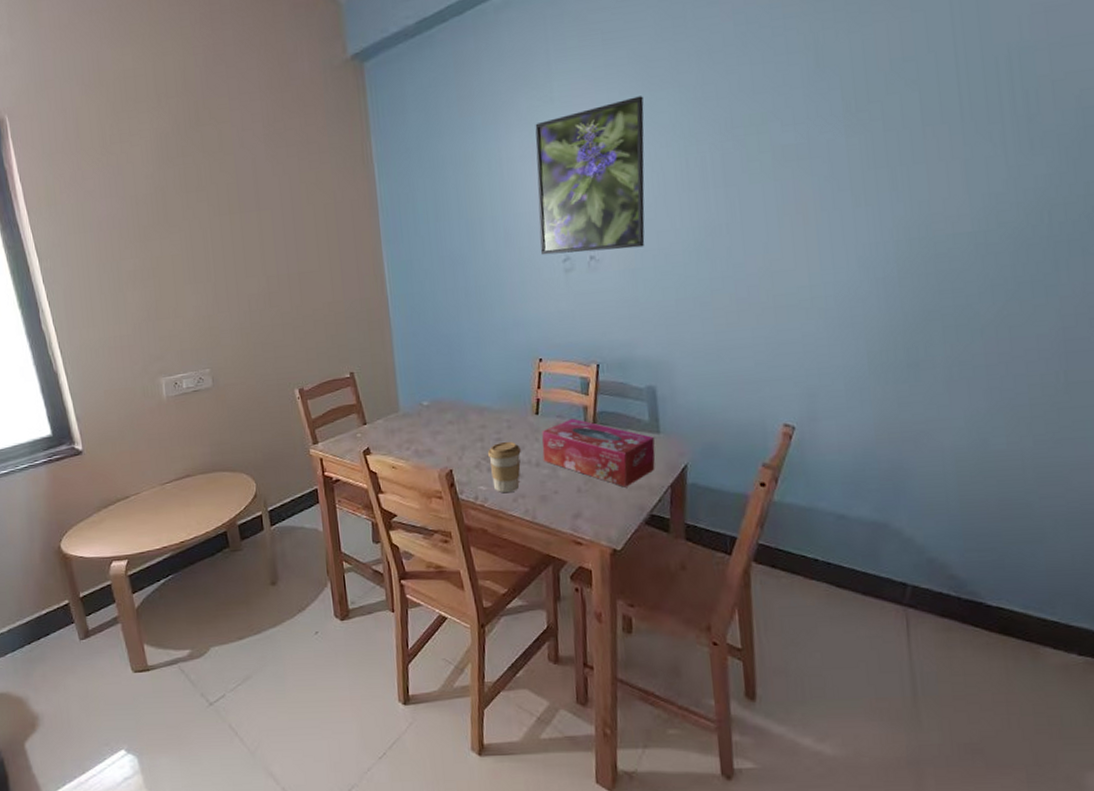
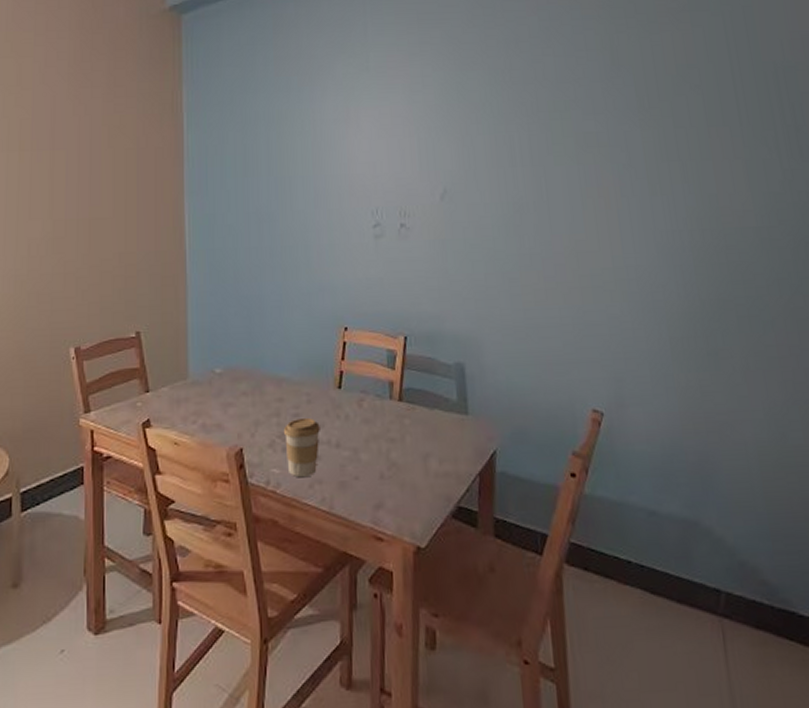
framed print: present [535,96,645,256] -> none [350,74,456,219]
tissue box: present [542,418,655,488] -> none [343,394,463,475]

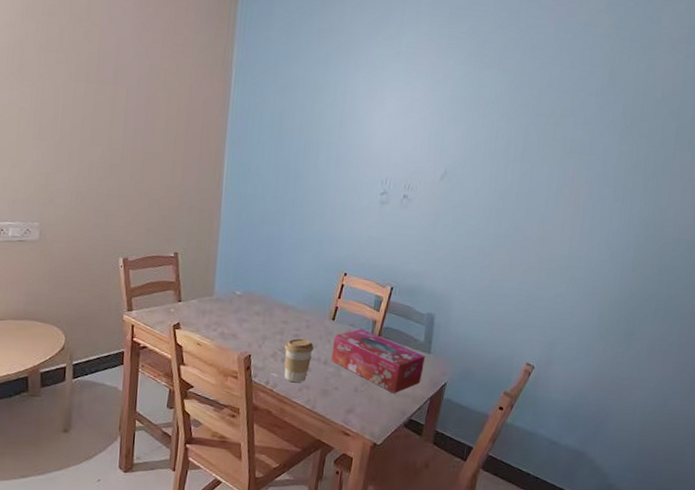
tissue box: none [343,394,463,475] -> present [331,328,425,394]

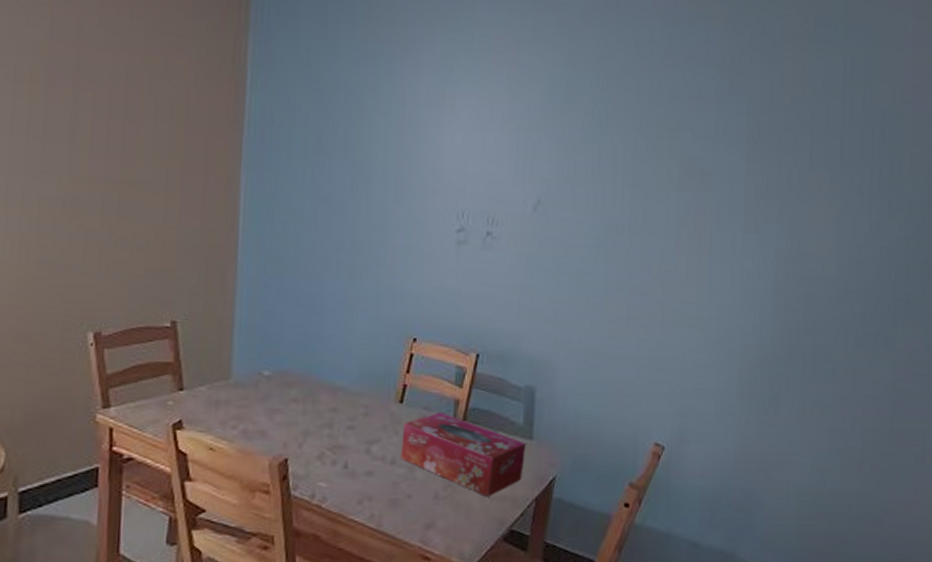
coffee cup: present [284,338,314,383] -> none [334,430,376,493]

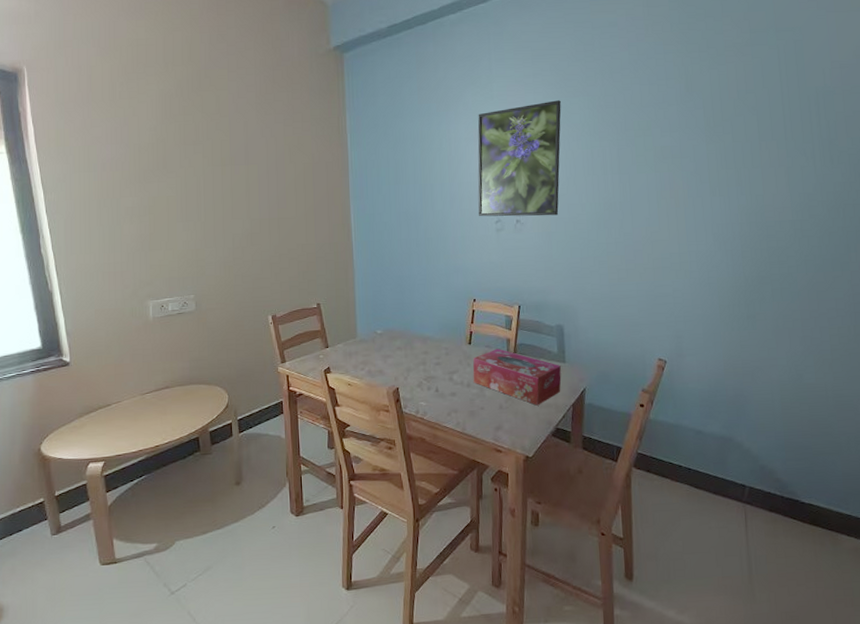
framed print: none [434,69,566,232] -> present [478,100,561,217]

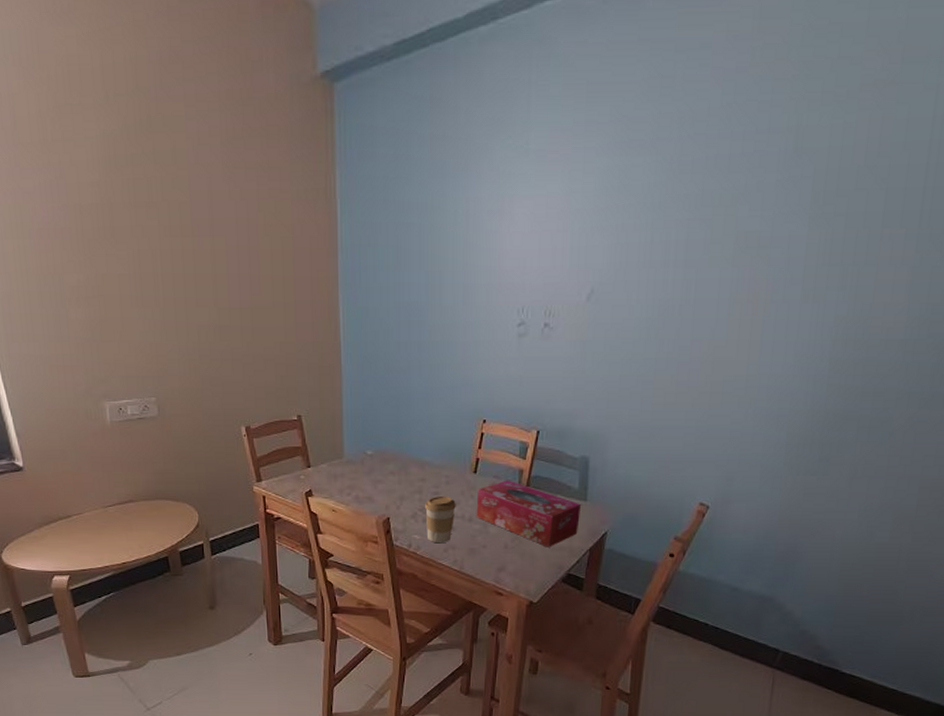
coffee cup: none [428,365,456,409] -> present [424,495,456,544]
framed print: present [478,100,561,217] -> none [498,160,619,320]

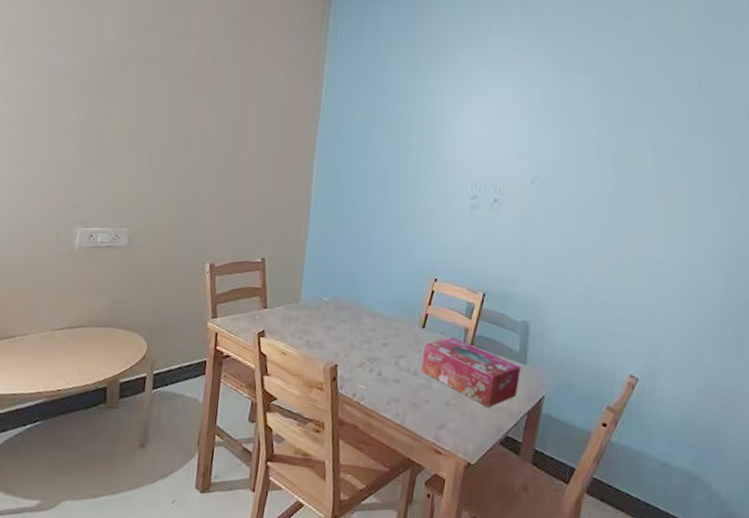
coffee cup: present [424,495,456,544] -> none [372,347,403,396]

